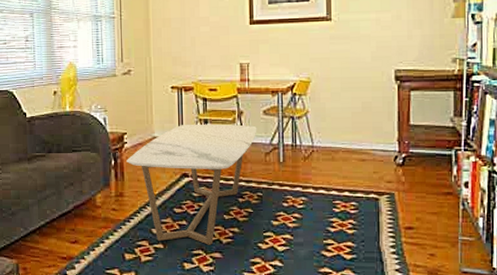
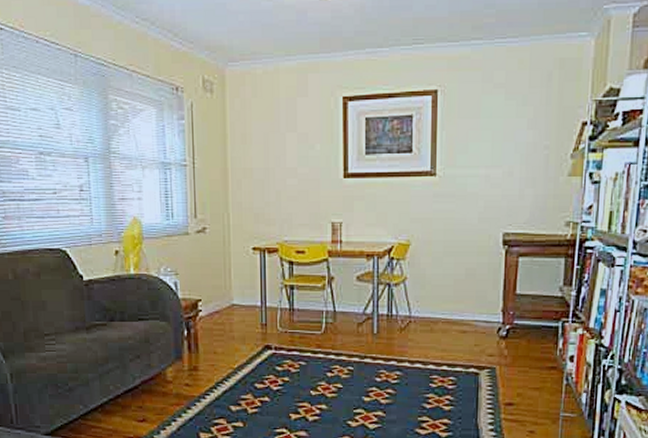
coffee table: present [126,124,257,245] -> none [201,290,349,423]

